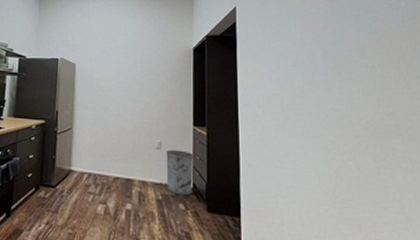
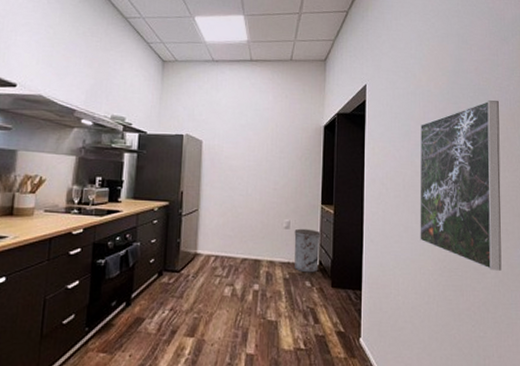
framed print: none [298,17,408,206] -> present [419,100,502,271]

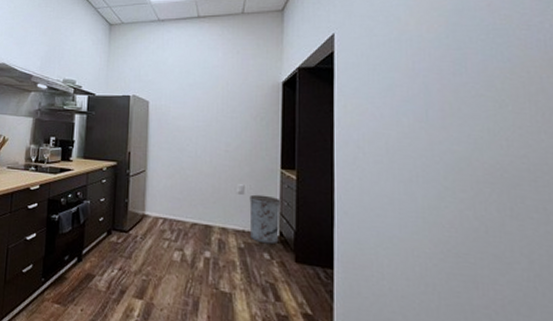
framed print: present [419,100,502,271] -> none [408,41,539,262]

